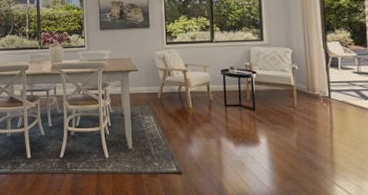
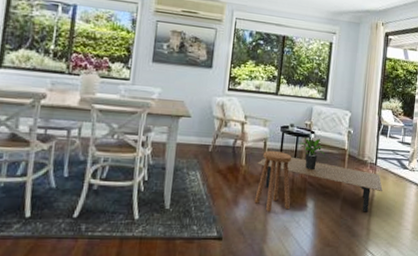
coffee table: none [202,96,342,146] -> present [256,156,383,212]
stool: none [206,92,243,148] -> present [254,150,292,212]
potted plant: none [240,77,271,108] -> present [297,137,326,170]

